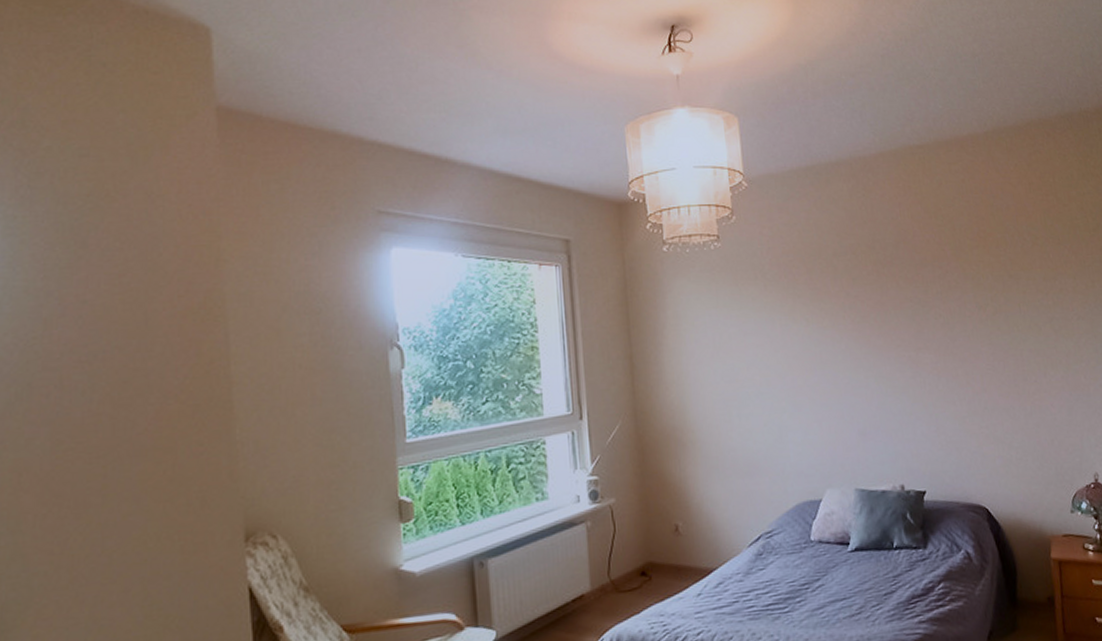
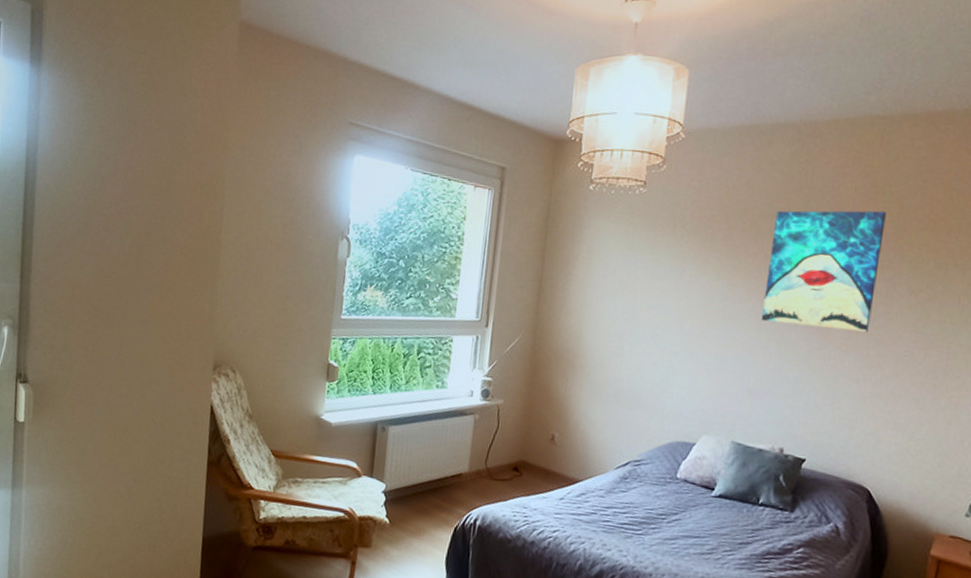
wall art: none [847,234,953,360] -> present [762,210,886,333]

